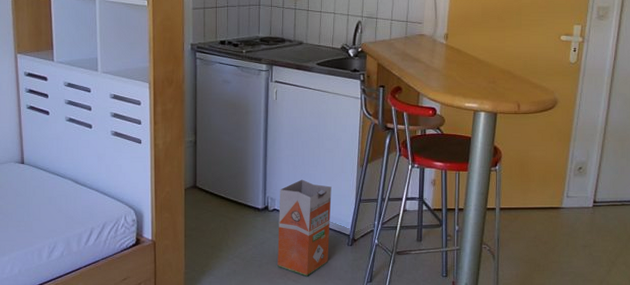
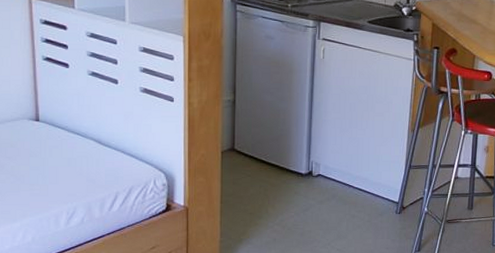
waste bin: present [277,179,332,276] -> none [321,143,380,245]

